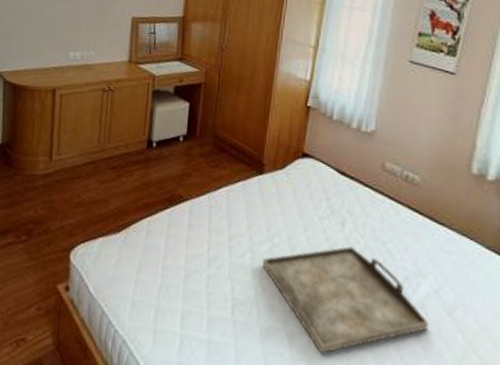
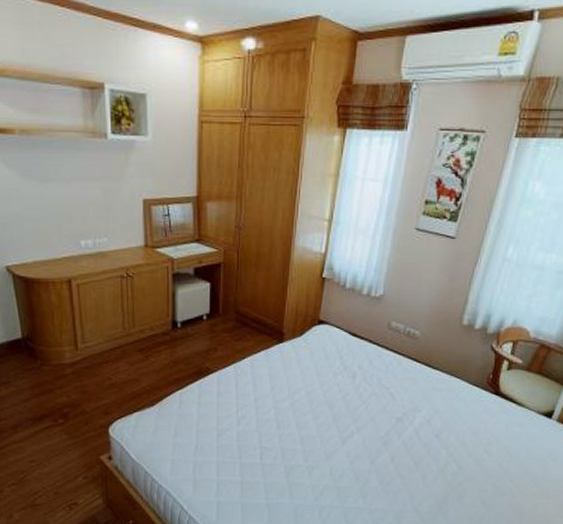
serving tray: present [261,246,430,355] -> none [284,395,421,479]

